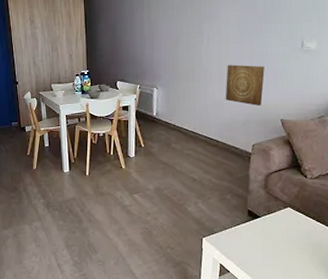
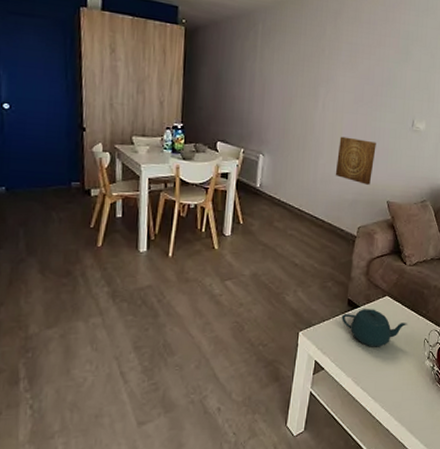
teapot: none [243,219,314,255] -> present [342,309,408,347]

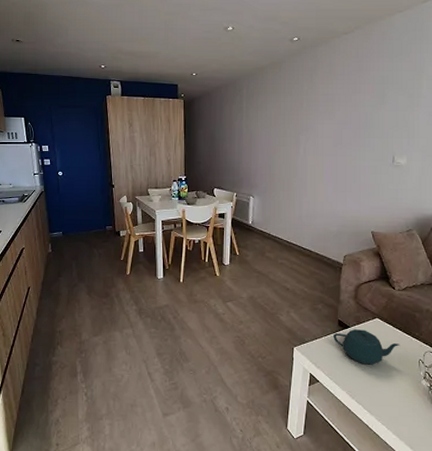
wall art: present [335,136,376,185] -> none [319,176,357,218]

